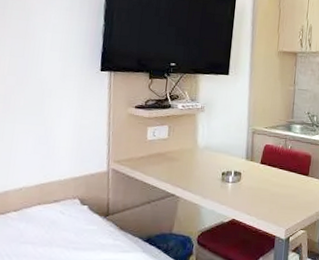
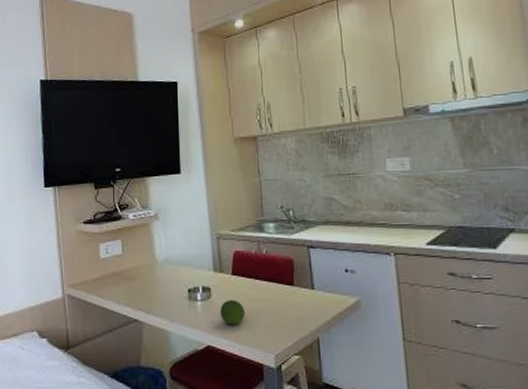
fruit: none [246,183,267,204] -> present [220,300,245,325]

